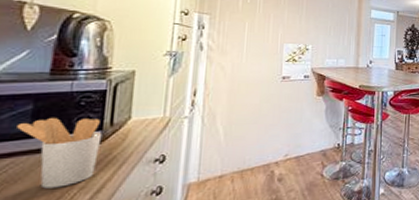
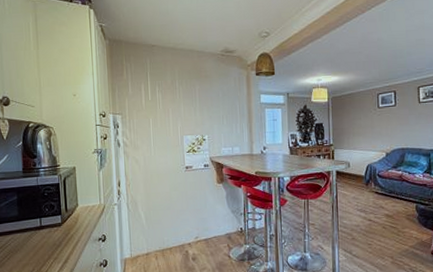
utensil holder: present [17,118,103,189] -> none [11,206,62,258]

